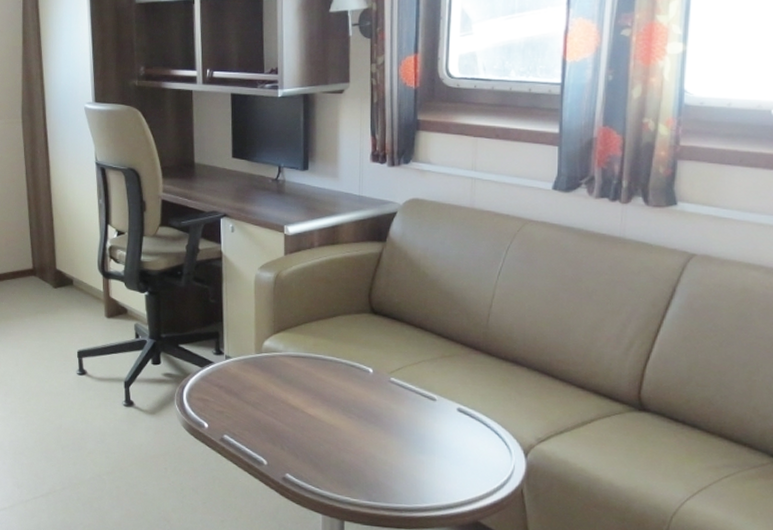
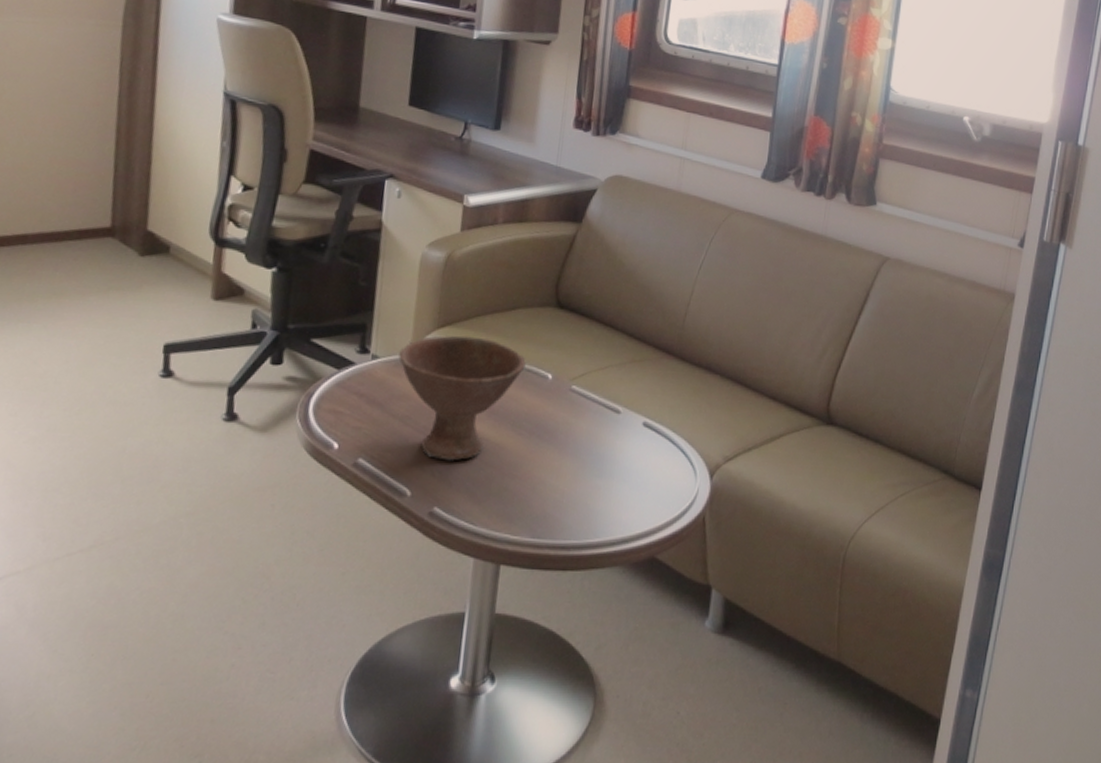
bowl: none [246,339,349,438] -> present [398,335,526,461]

